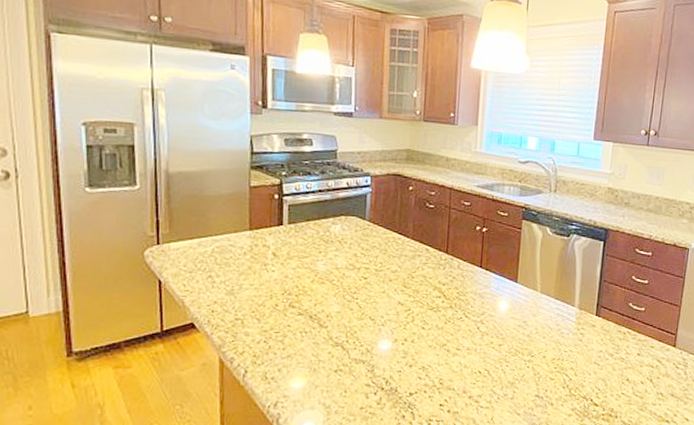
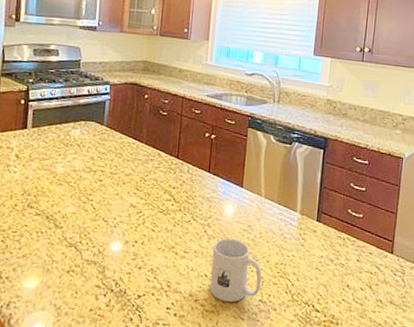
mug: none [483,334,538,399] -> present [209,238,262,303]

